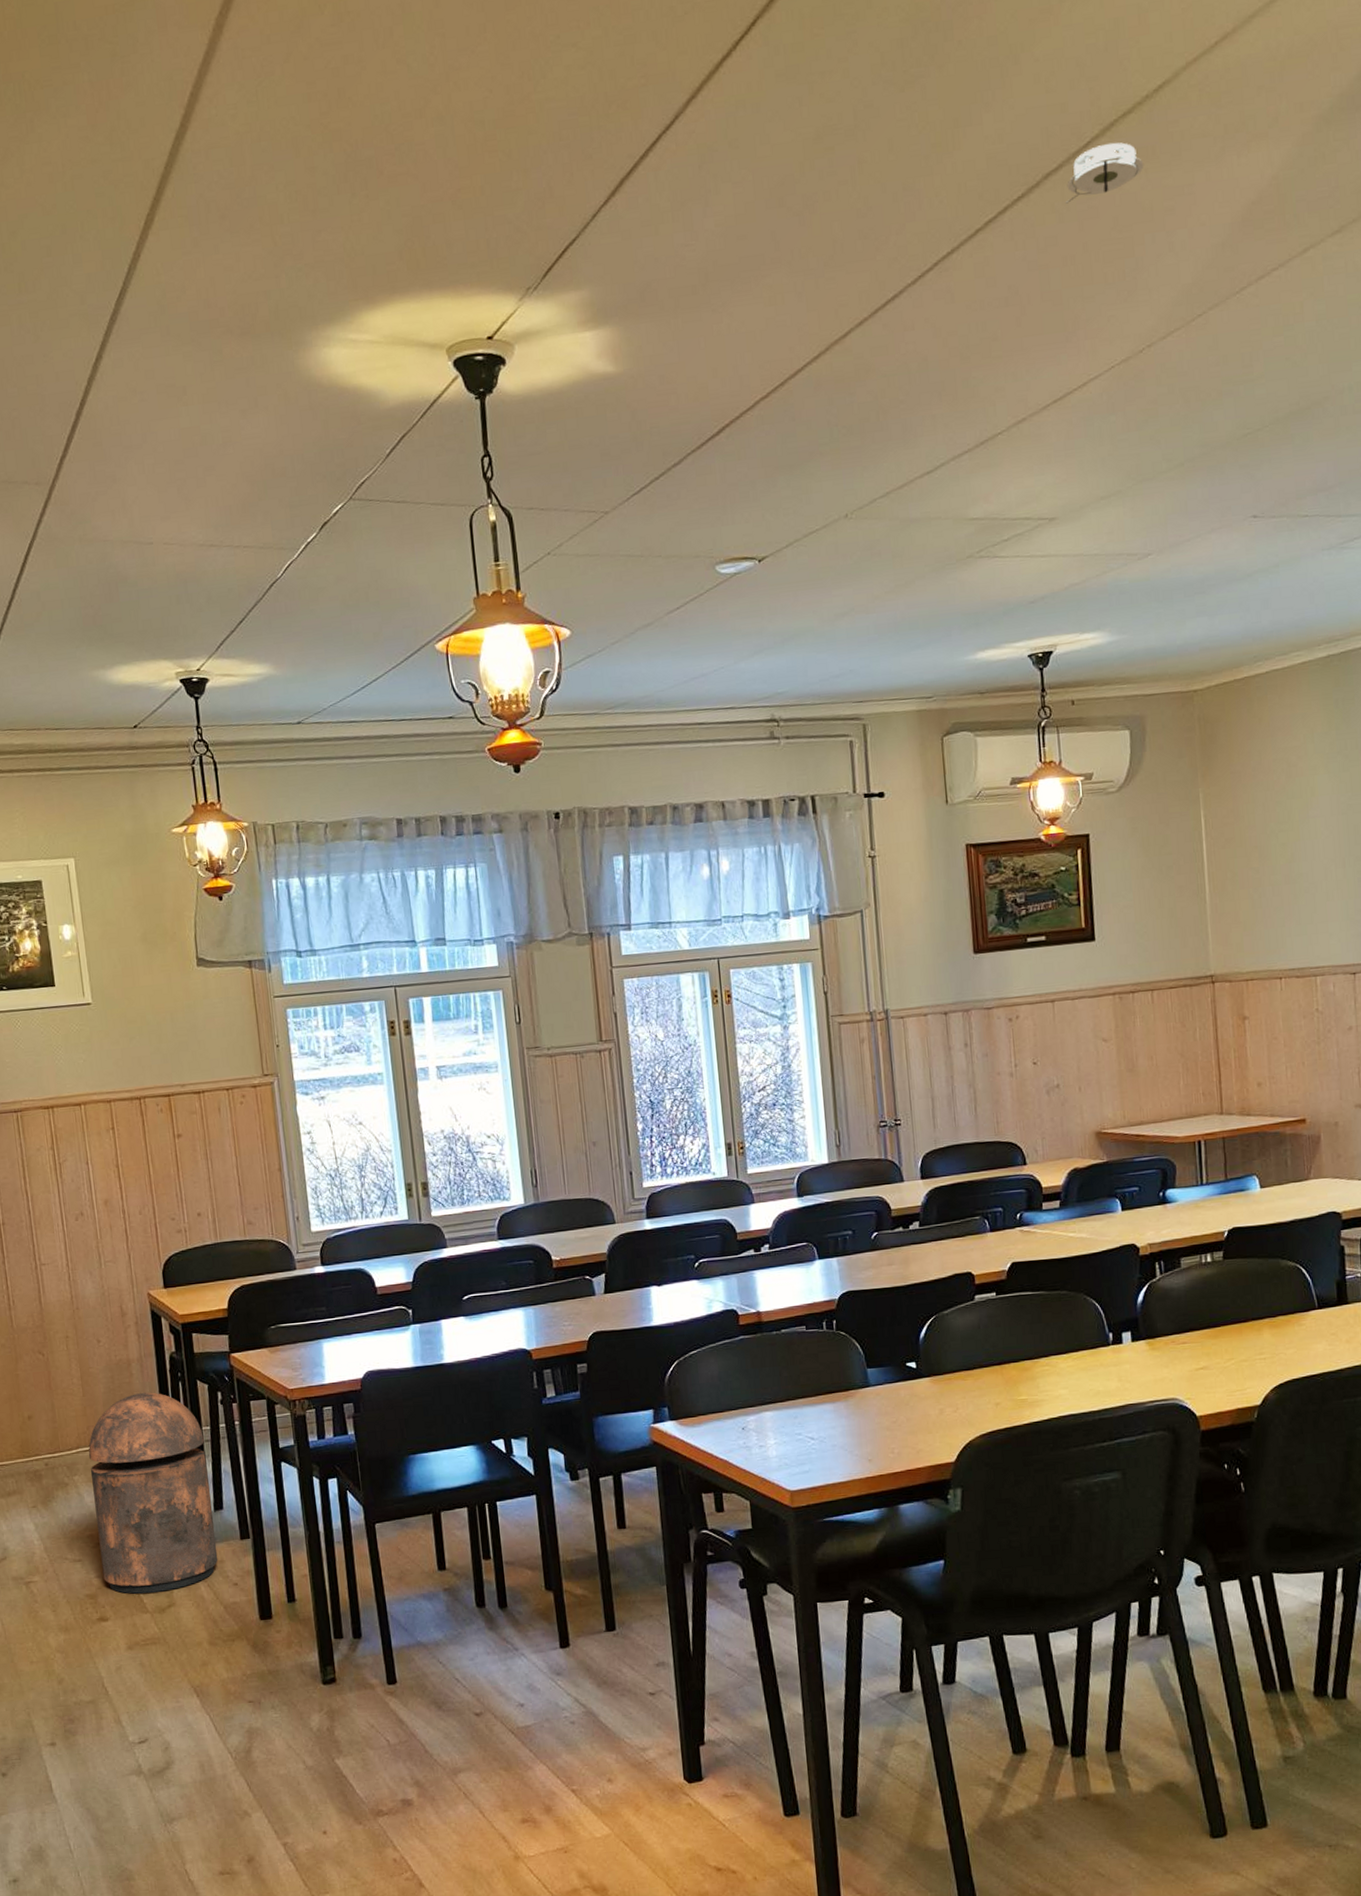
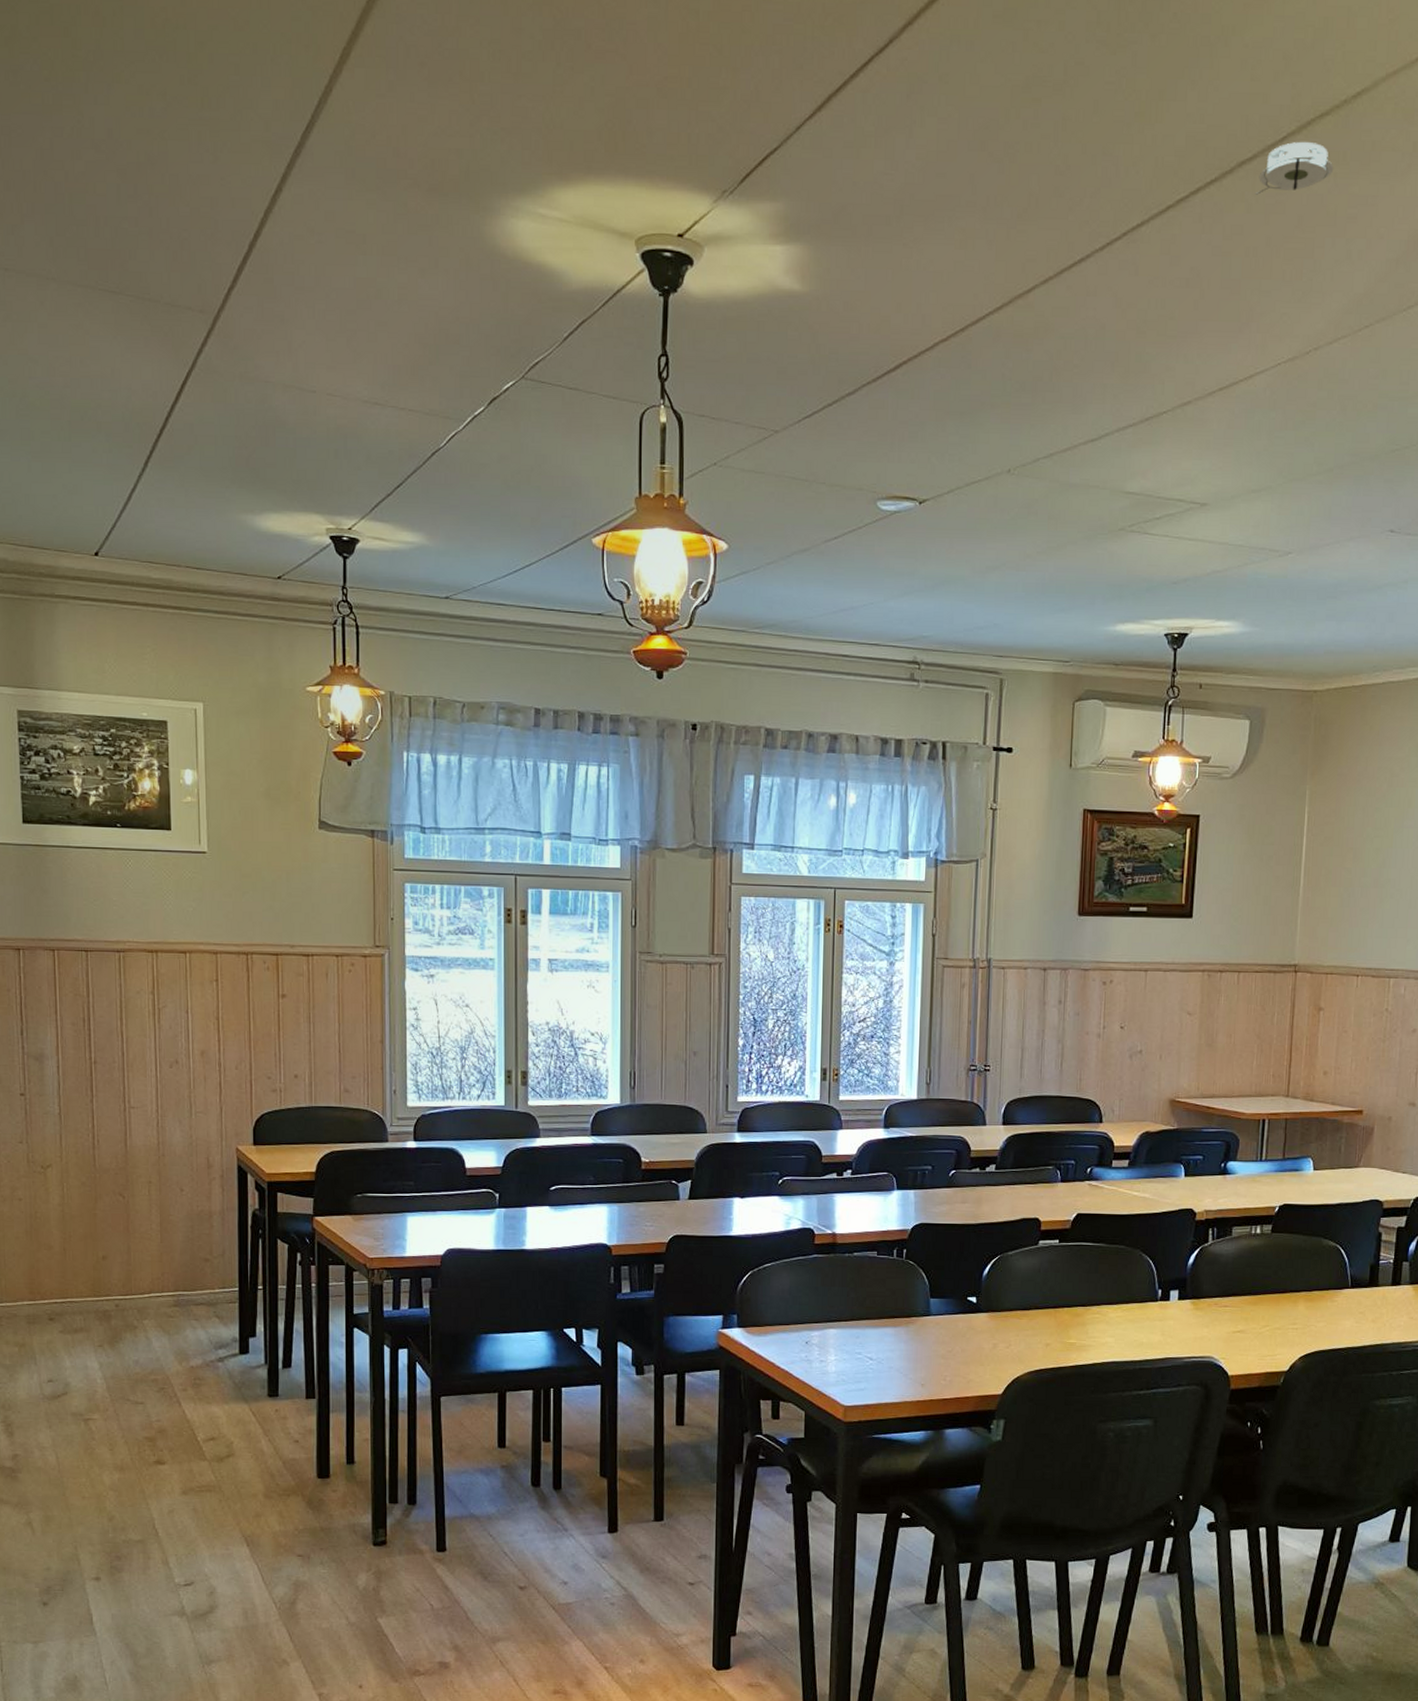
trash can: present [88,1392,218,1594] -> none [160,1246,282,1441]

